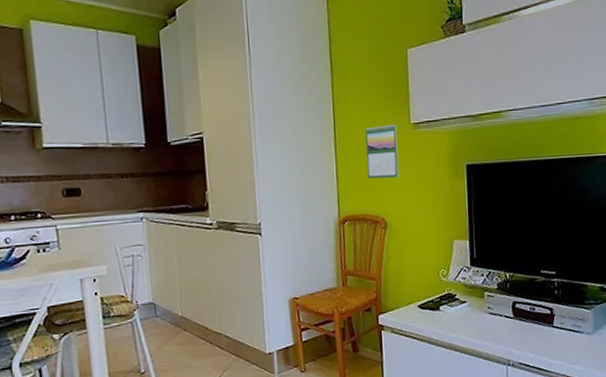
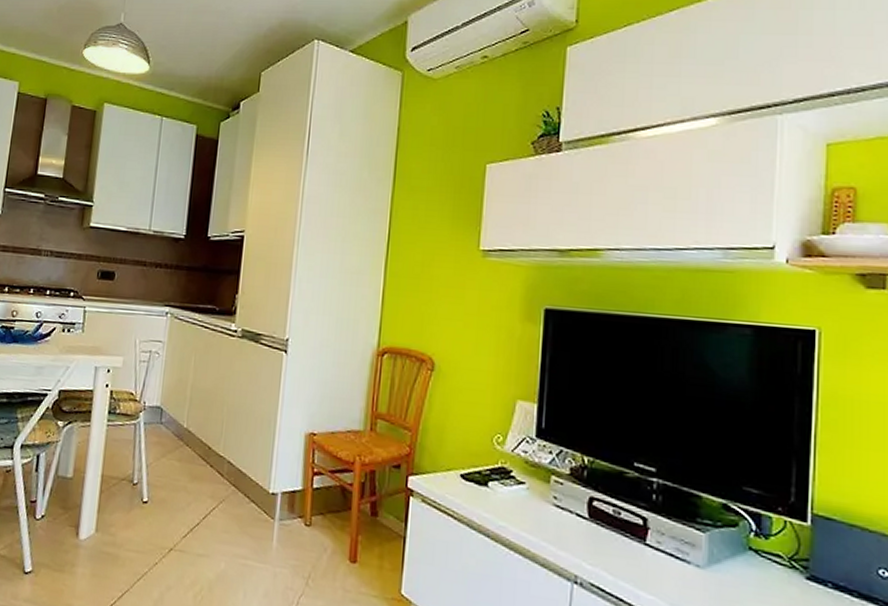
calendar: present [365,124,399,179] -> none [418,248,461,312]

